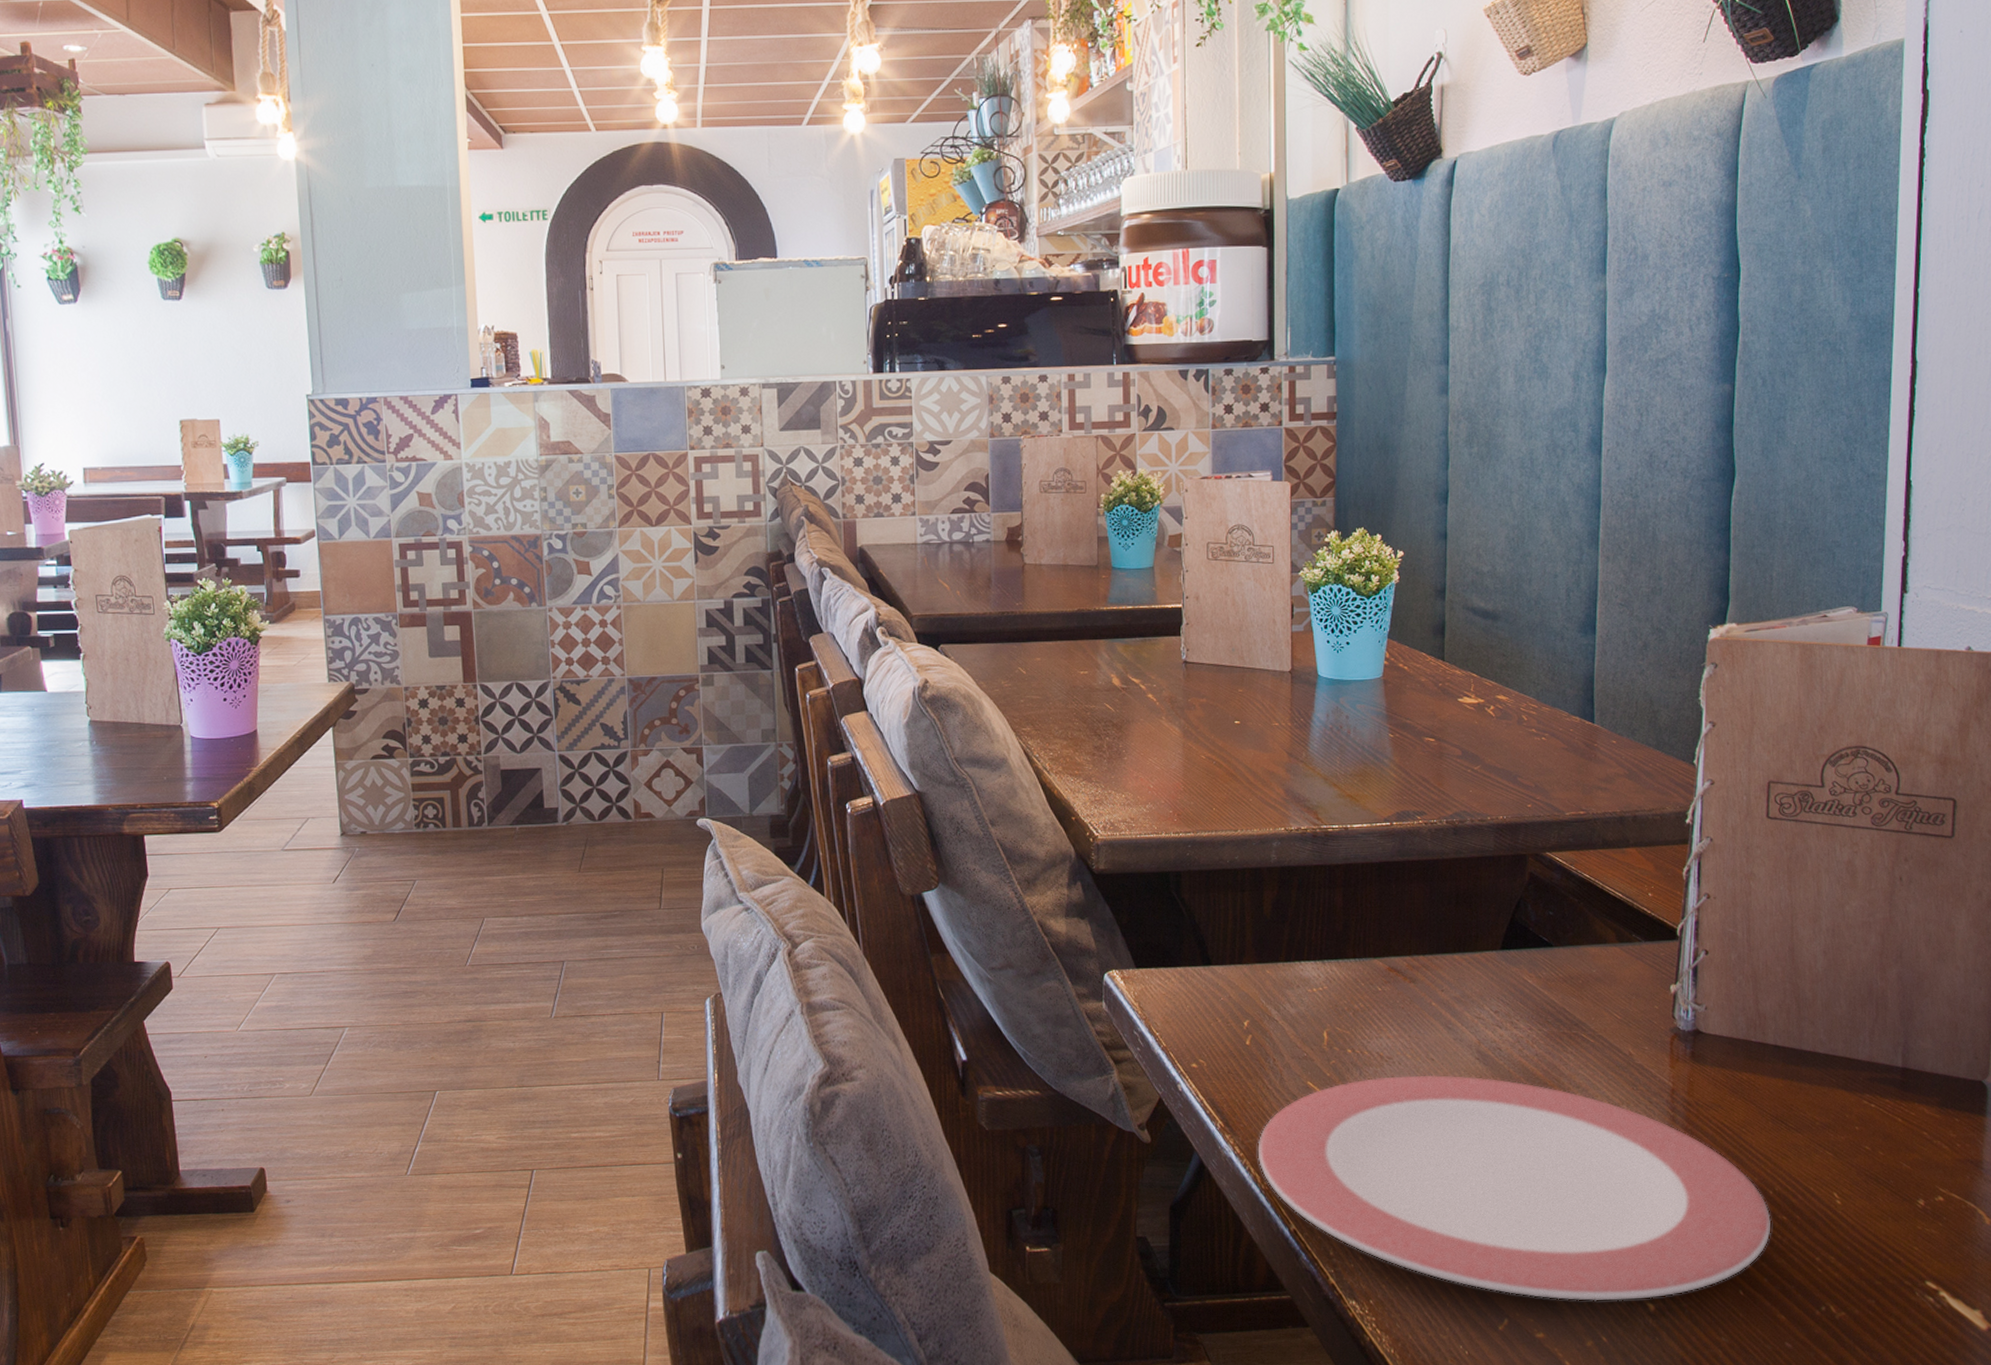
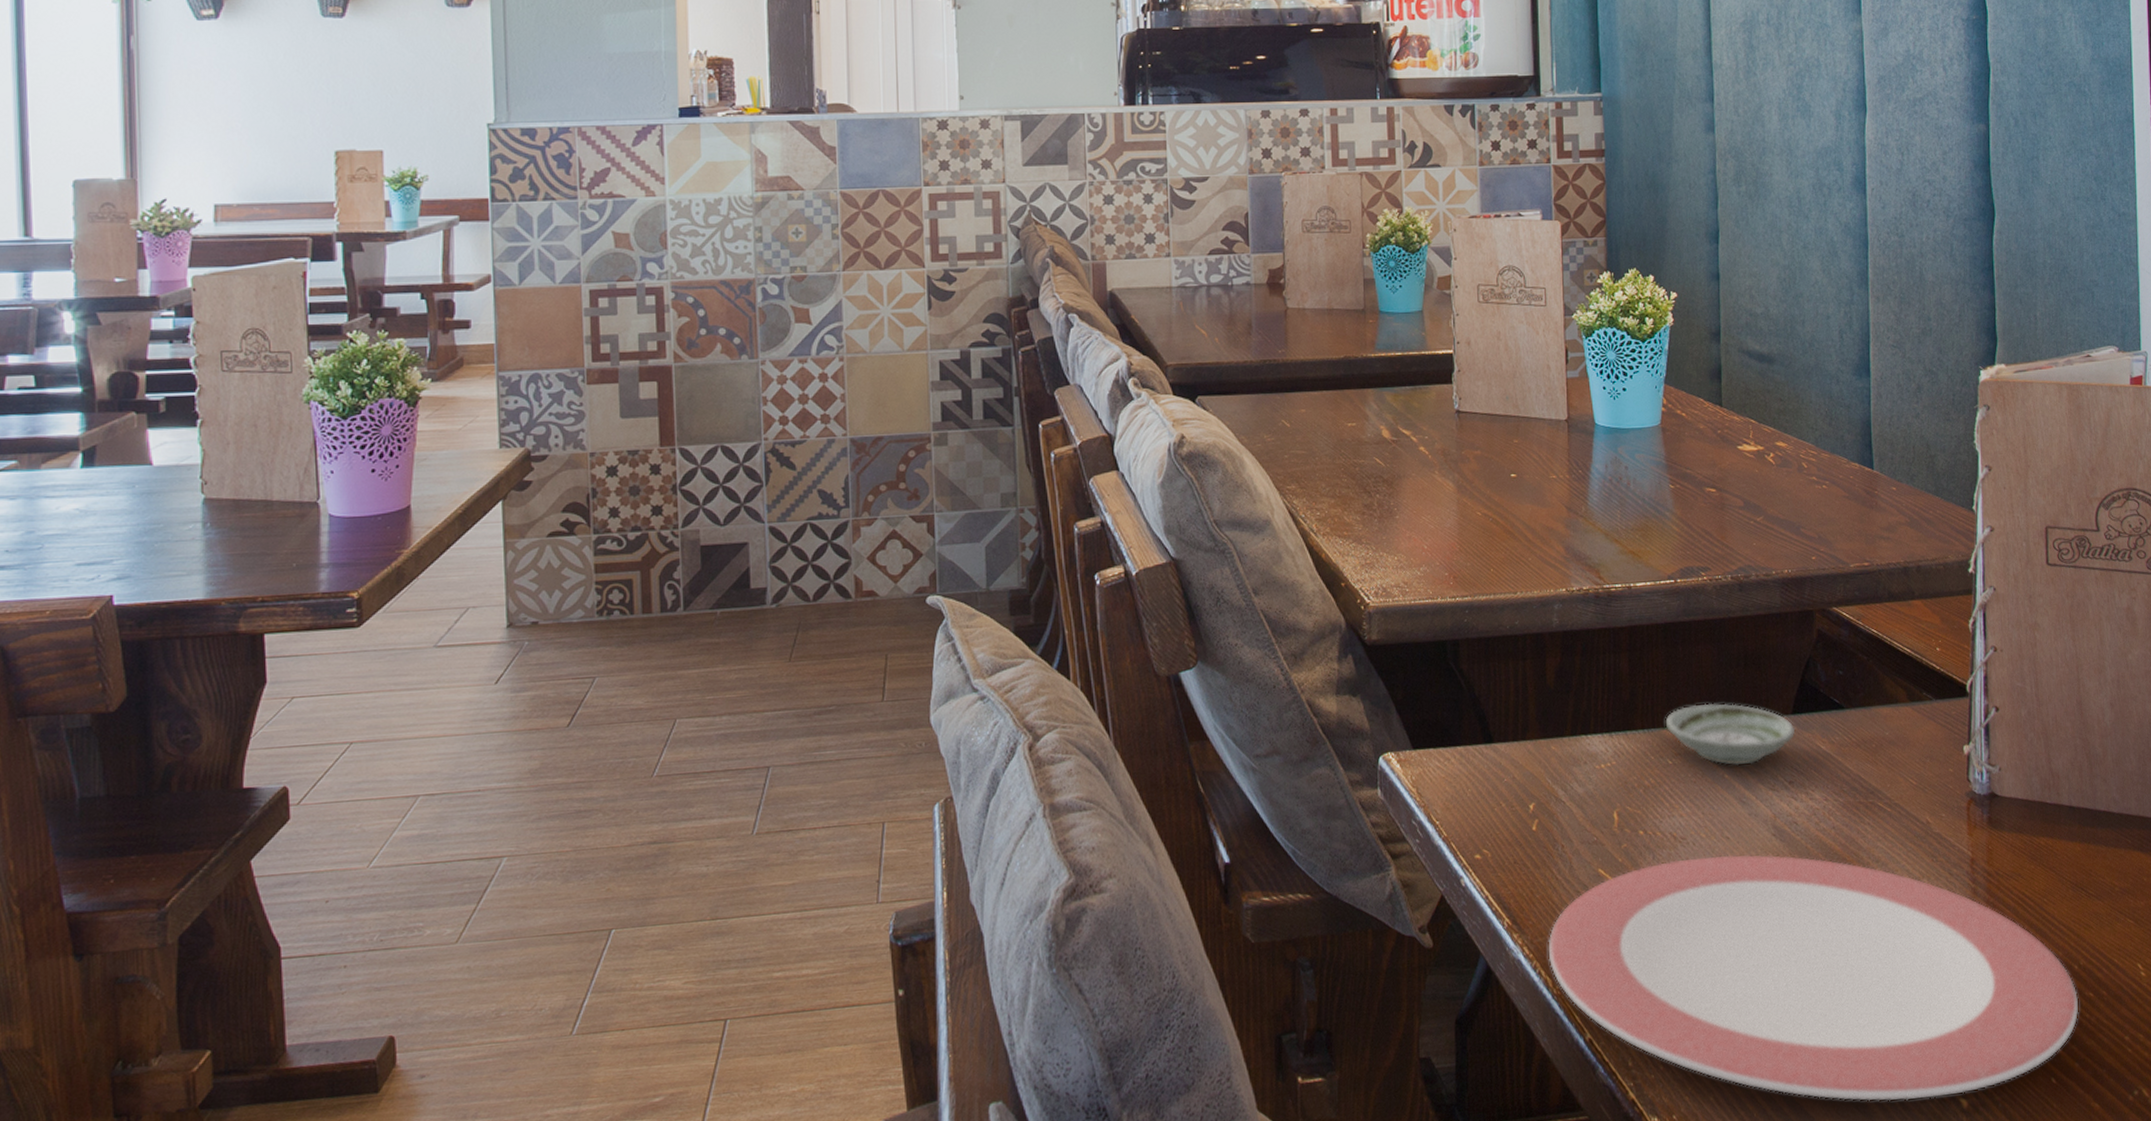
saucer: none [1376,937,1503,995] -> present [1665,703,1796,766]

